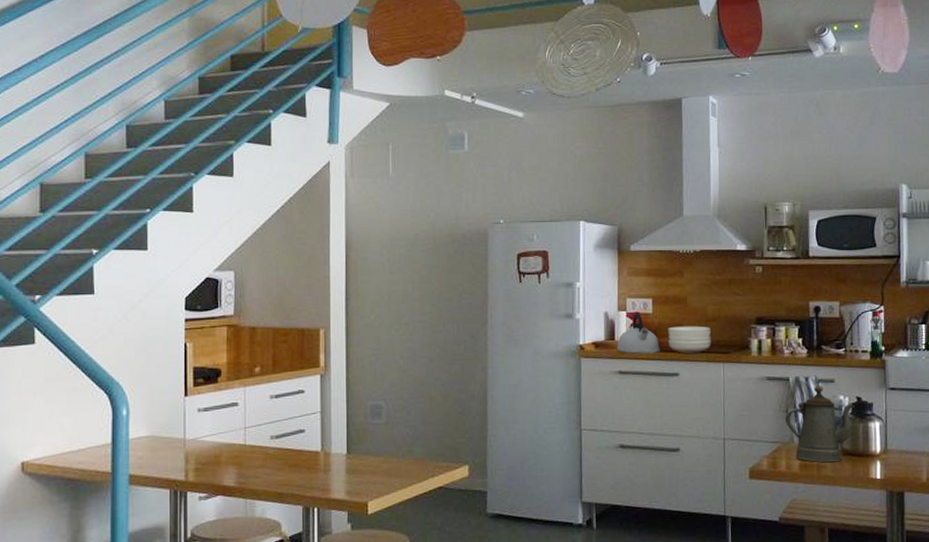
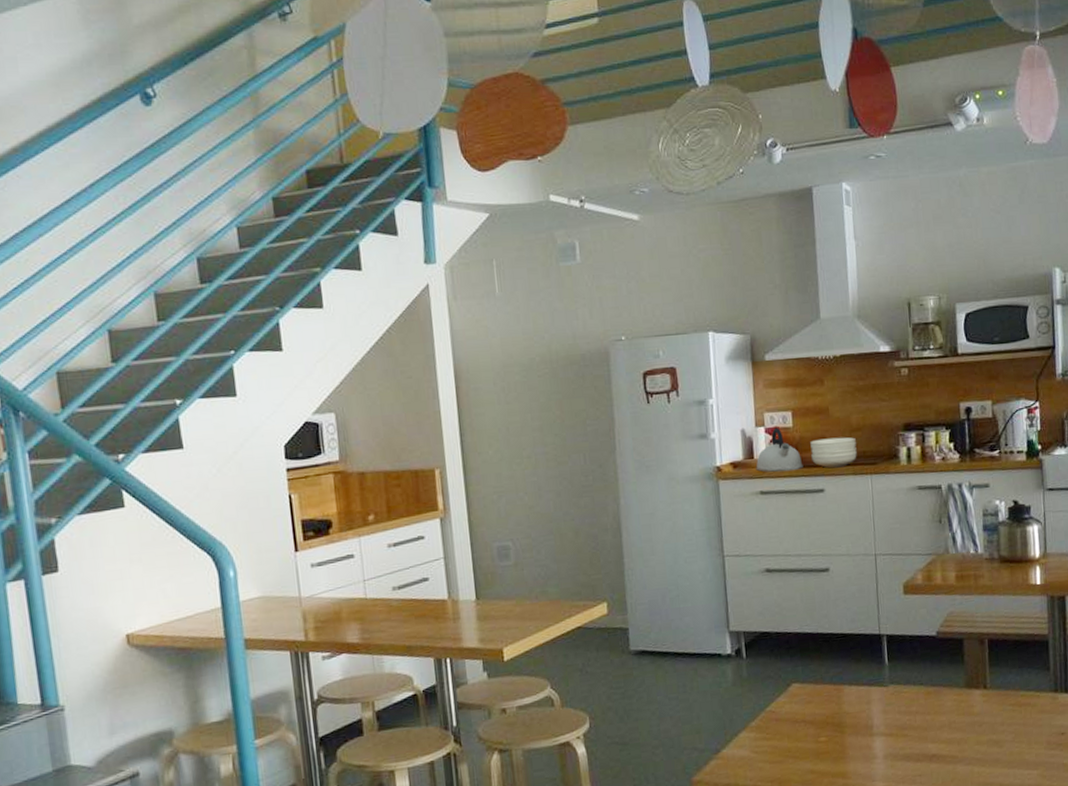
coffee pot: present [785,385,855,463] -> none [939,490,1012,572]

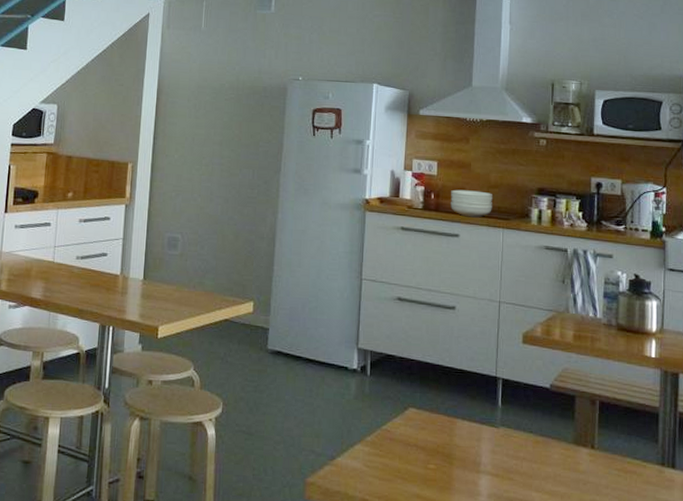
kettle: present [756,427,803,473] -> none [400,173,443,214]

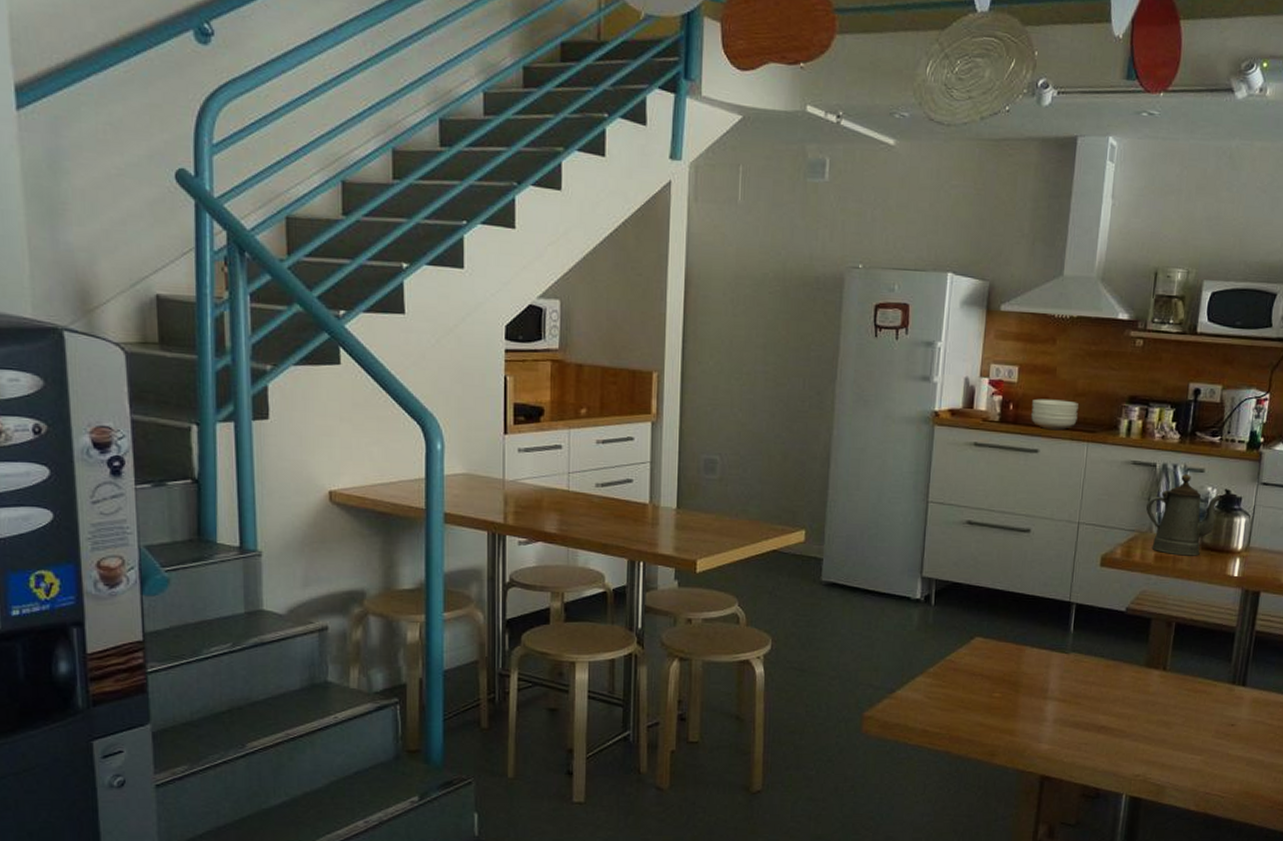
coffee pot: none [562,258,632,337] -> present [1146,473,1222,556]

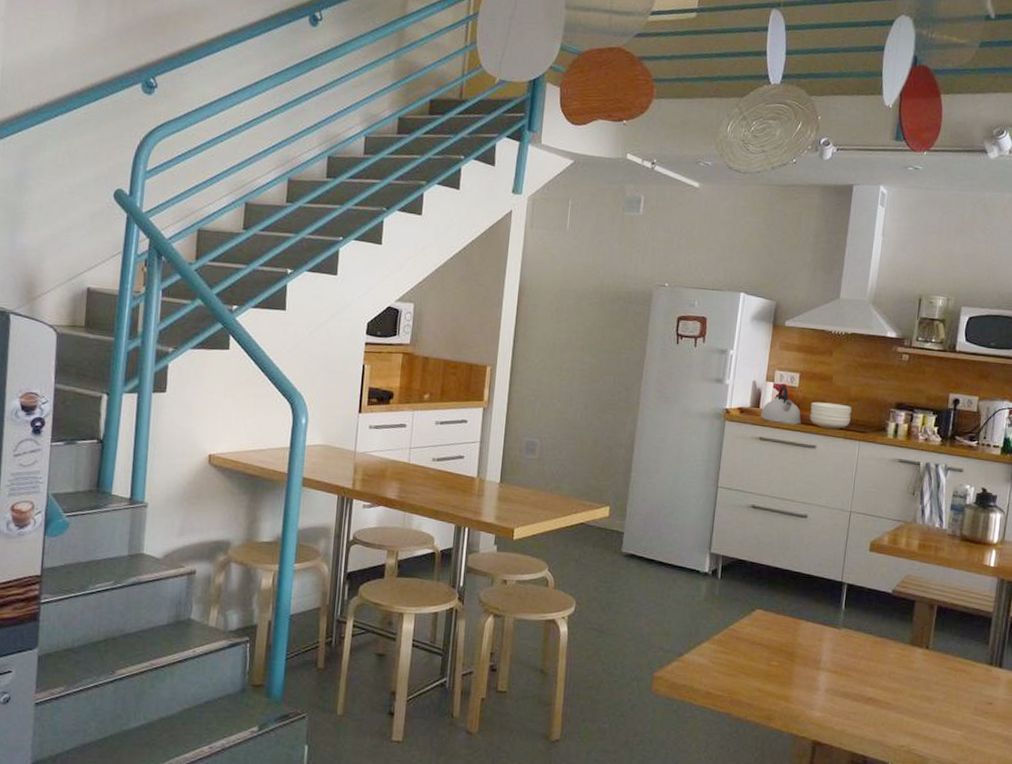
kettle: none [973,380,1022,427] -> present [759,384,801,425]
coffee pot: present [1146,473,1222,556] -> none [911,472,979,547]

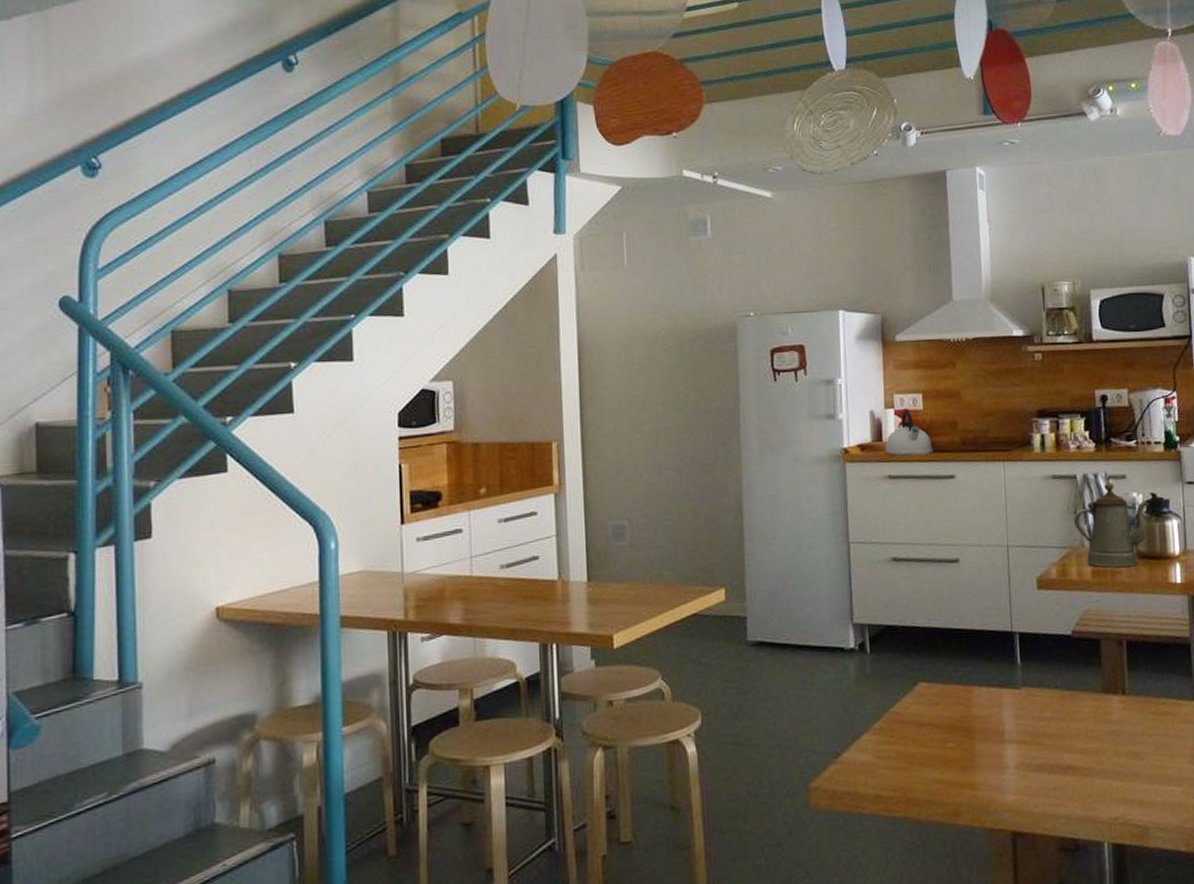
bowl: present [809,401,853,430] -> none [941,421,990,454]
coffee pot: none [911,472,979,547] -> present [1074,481,1150,568]

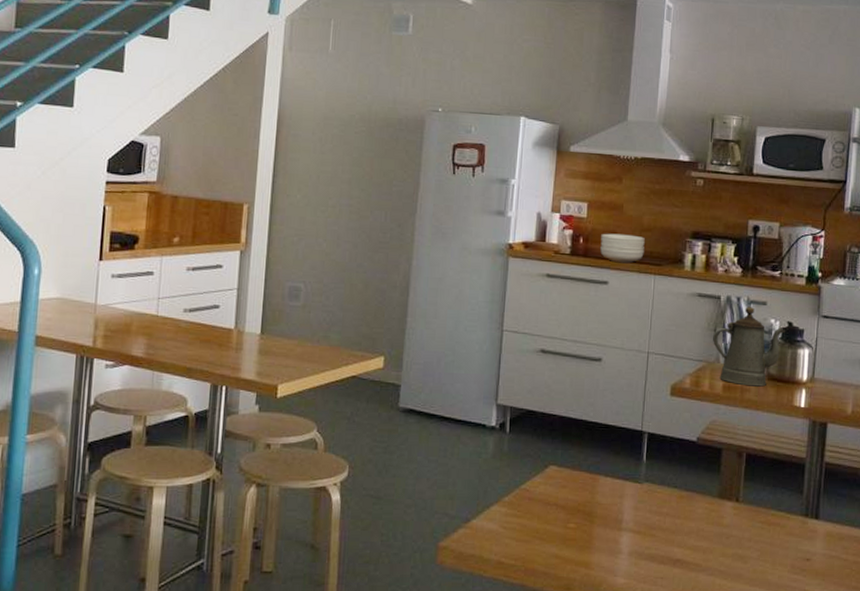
kettle: present [884,409,934,457] -> none [546,215,591,260]
bowl: none [941,421,990,454] -> present [599,233,646,264]

